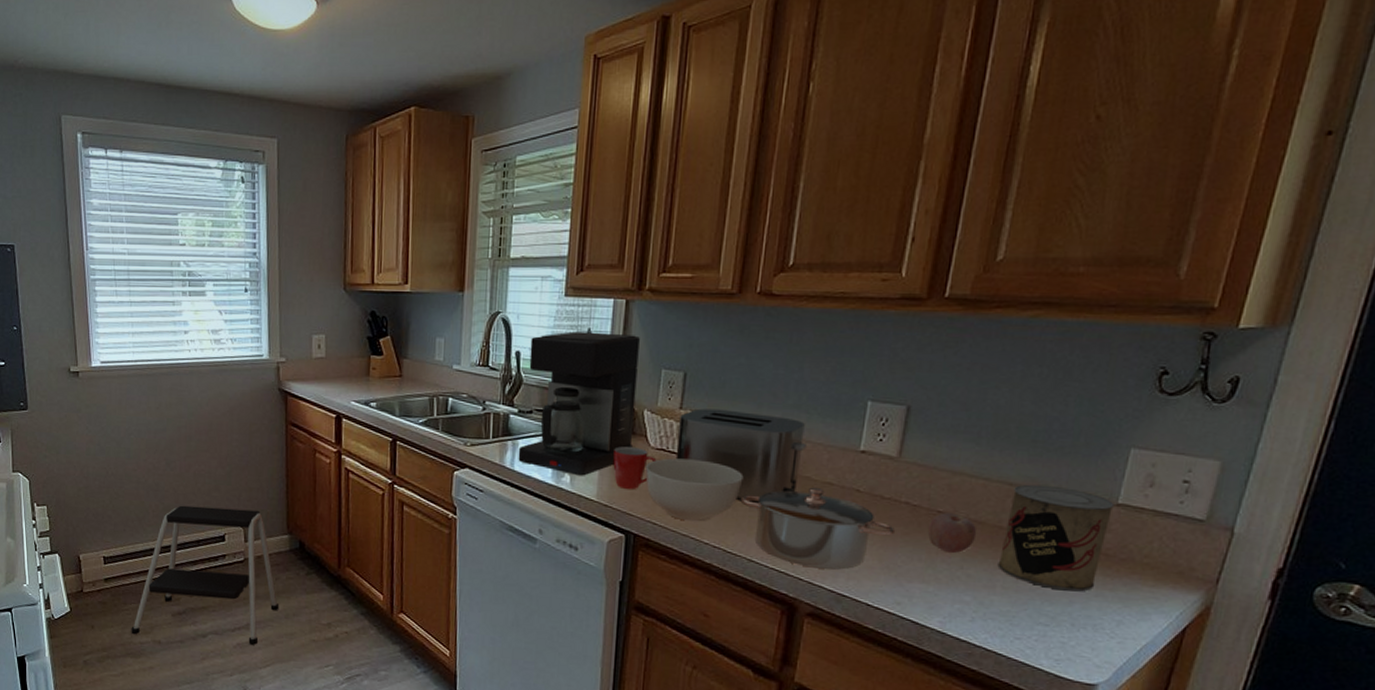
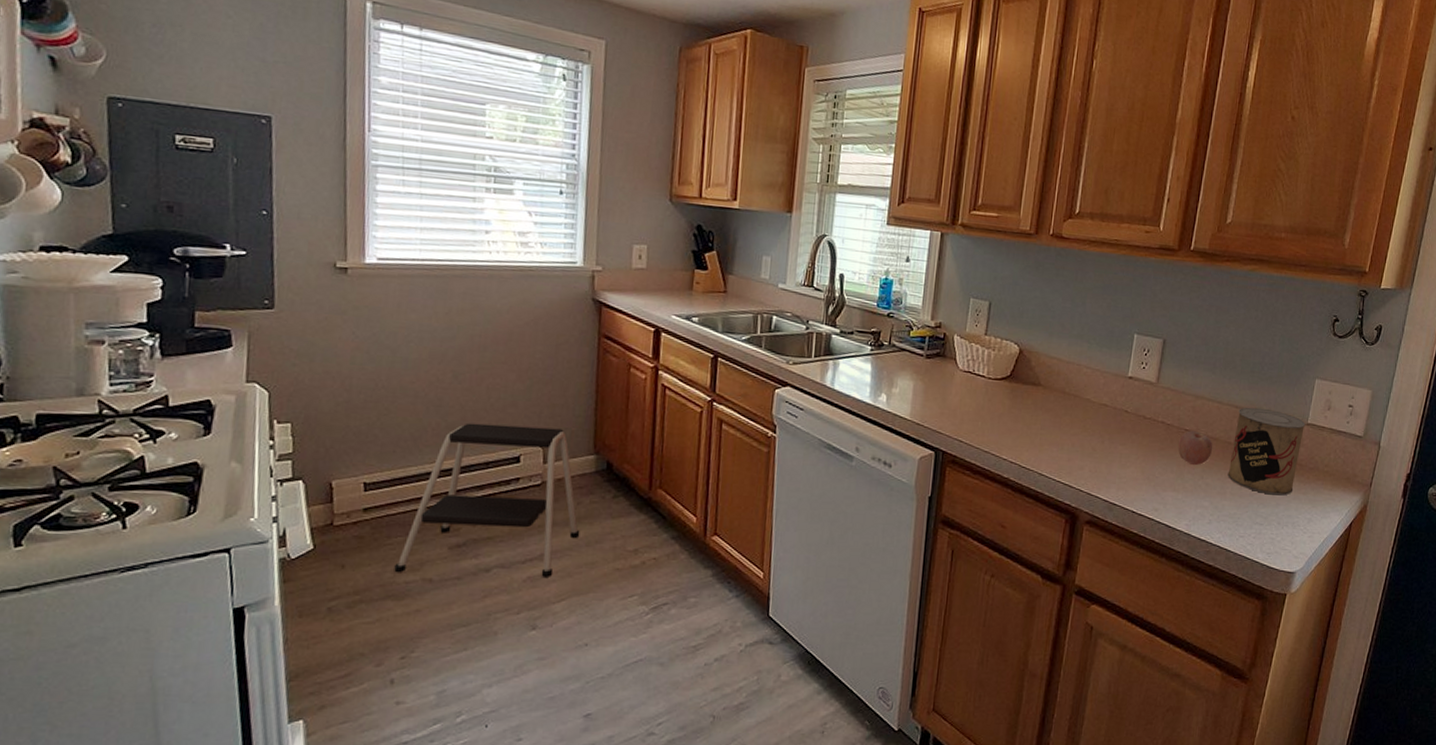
coffee maker: present [518,331,640,476] -> none [838,258,952,396]
mug: present [613,446,657,490] -> none [925,368,964,410]
bowl: present [645,458,744,522] -> none [954,380,1037,440]
toaster: present [675,408,806,504] -> none [980,335,1087,423]
cooking pot: present [740,487,896,570] -> none [1033,408,1155,482]

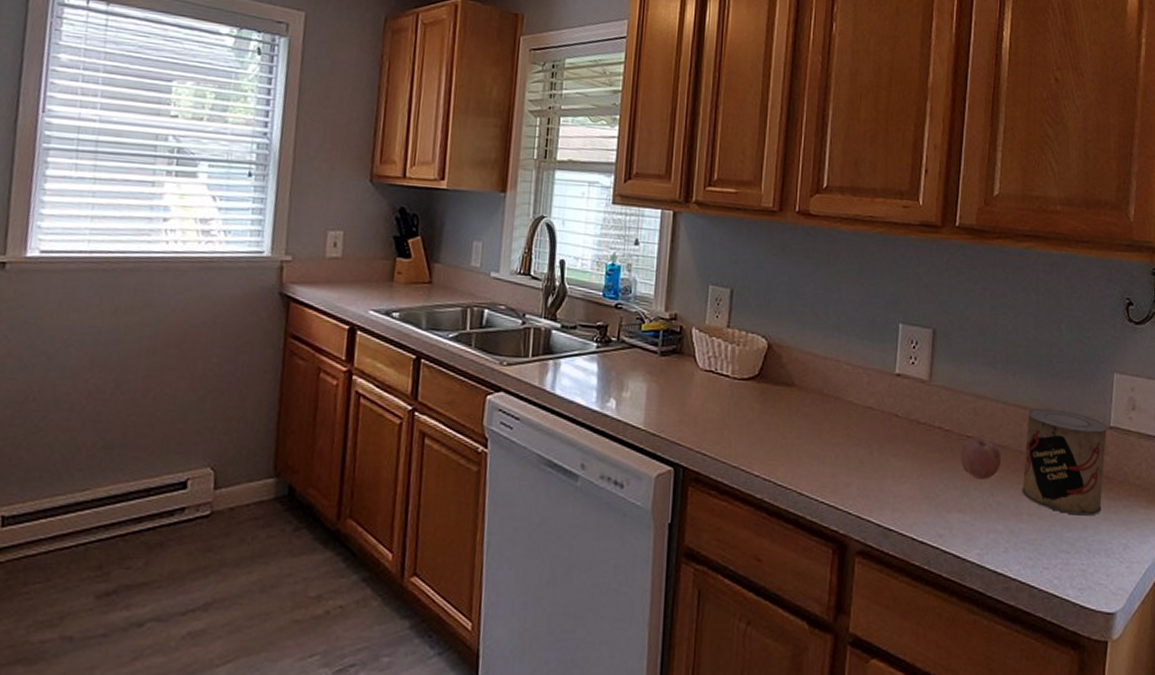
step stool: present [394,423,580,577] -> none [28,441,254,633]

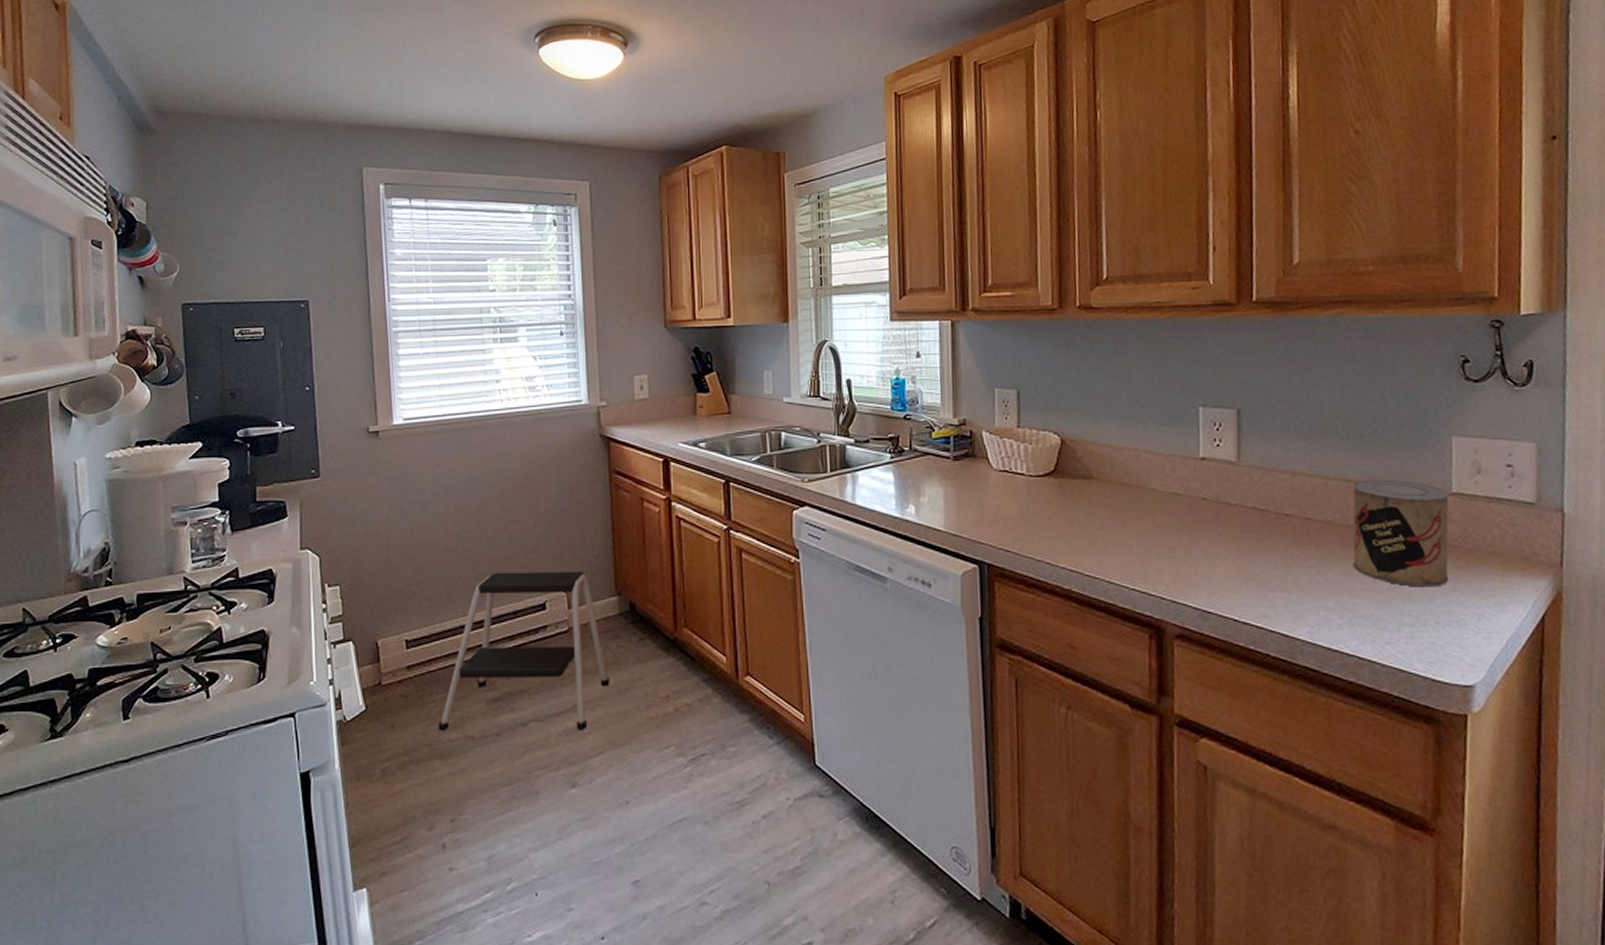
step stool: none [28,441,254,633] -> present [438,571,610,731]
fruit: present [960,437,1002,481] -> none [1278,515,1327,558]

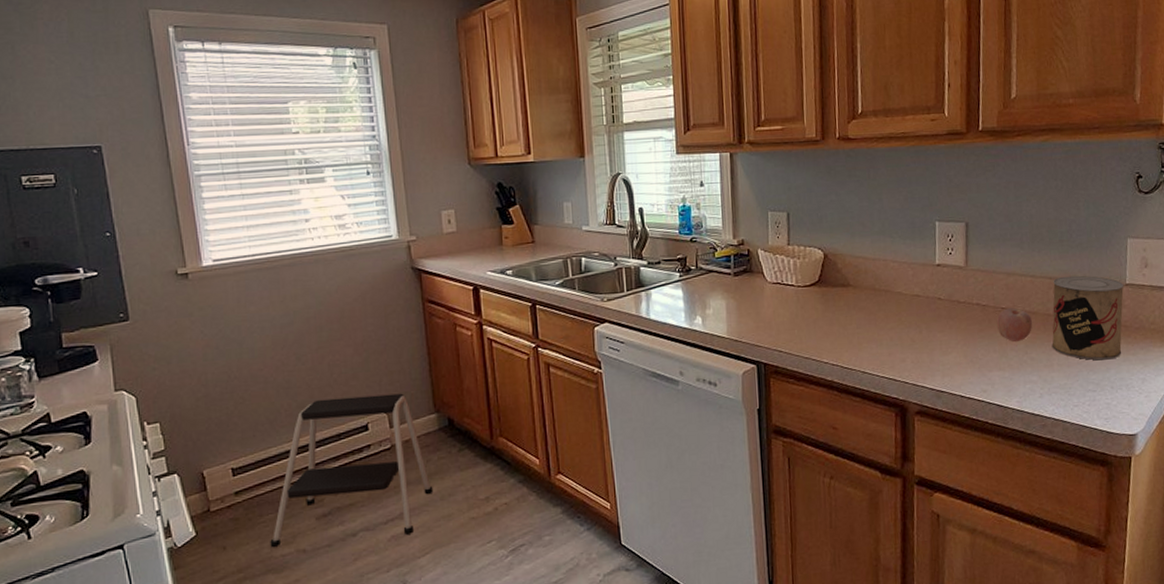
fruit: none [1278,515,1327,558] -> present [996,308,1033,343]

